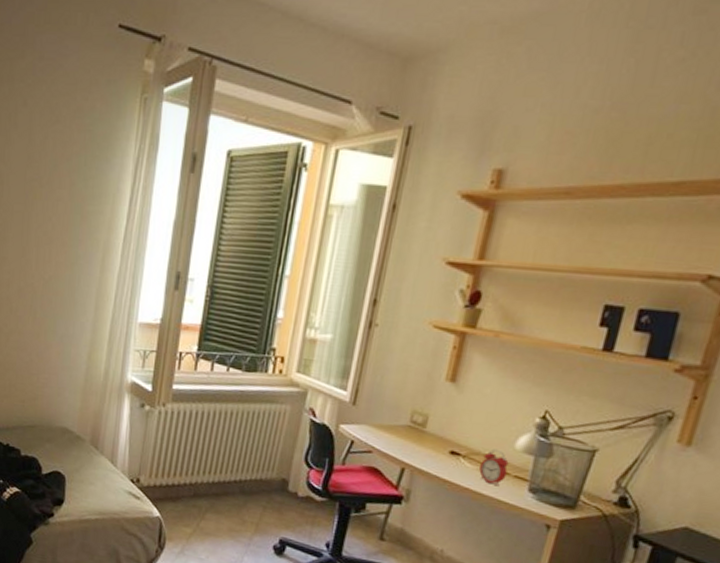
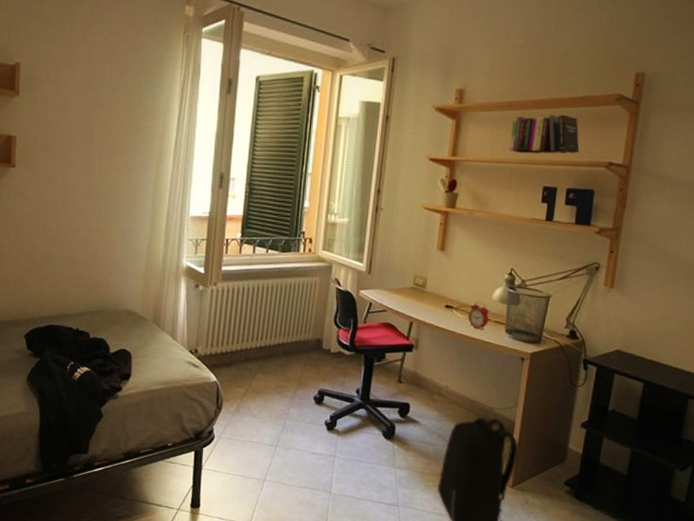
books: none [560,206,669,262] -> present [508,114,580,154]

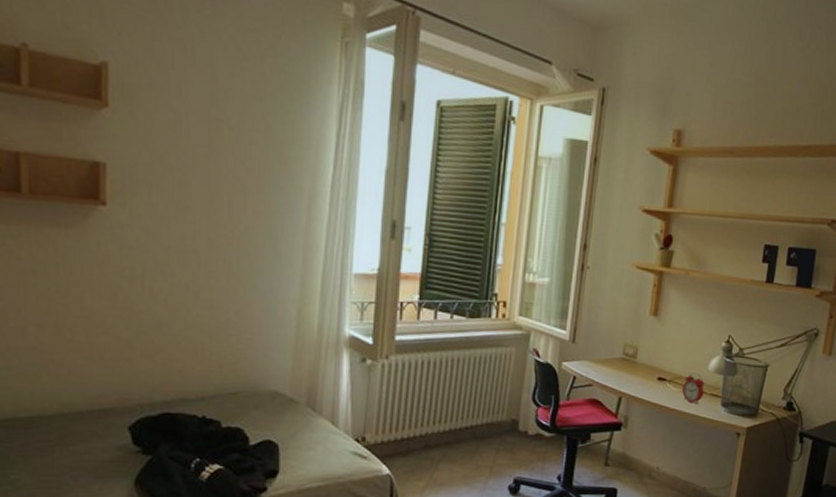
books: present [508,114,580,154] -> none [729,164,803,209]

